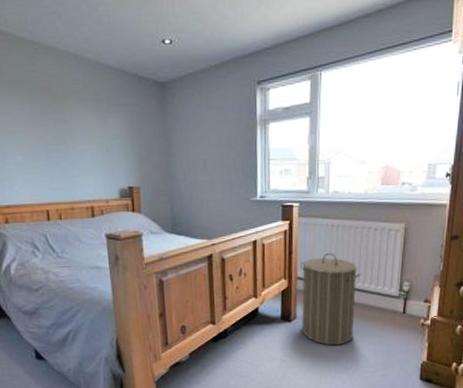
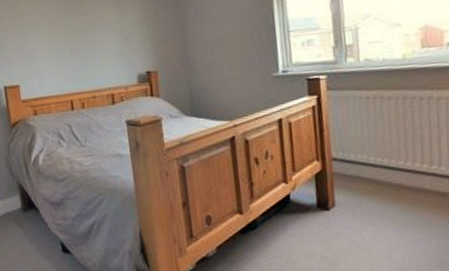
laundry hamper: present [300,253,361,346] -> none [333,129,409,239]

